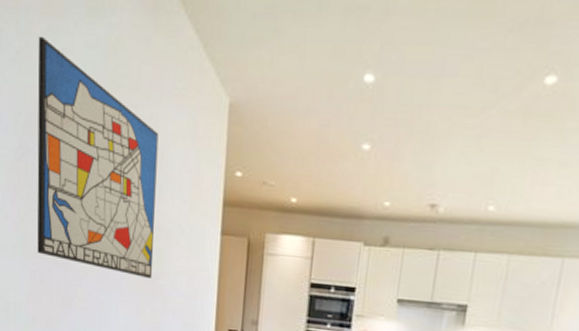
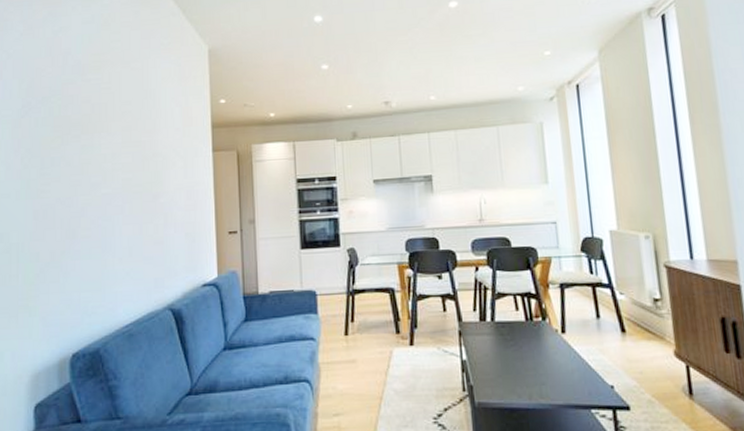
wall art: present [37,36,159,278] -> none [40,20,153,199]

